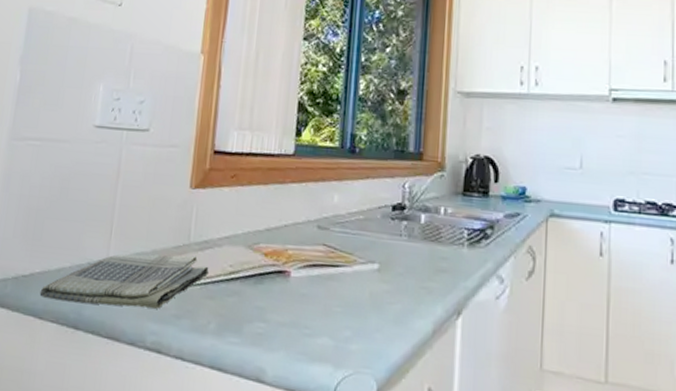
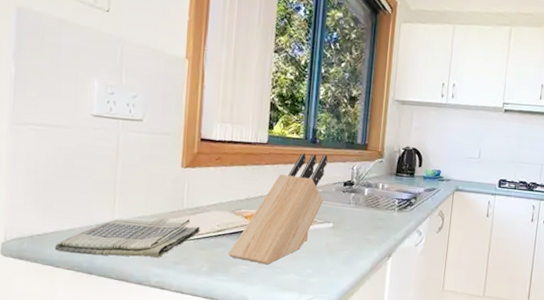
knife block: none [242,166,371,323] -> present [228,152,328,265]

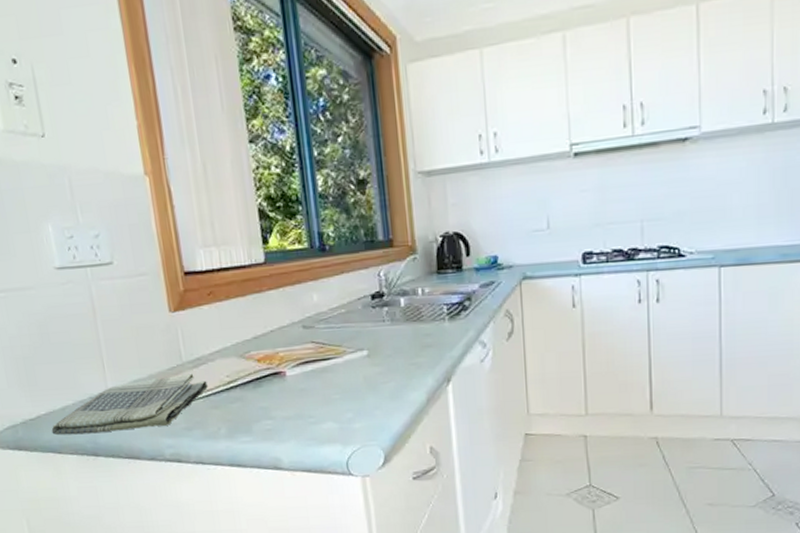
knife block: present [228,152,328,265] -> none [247,263,349,416]

